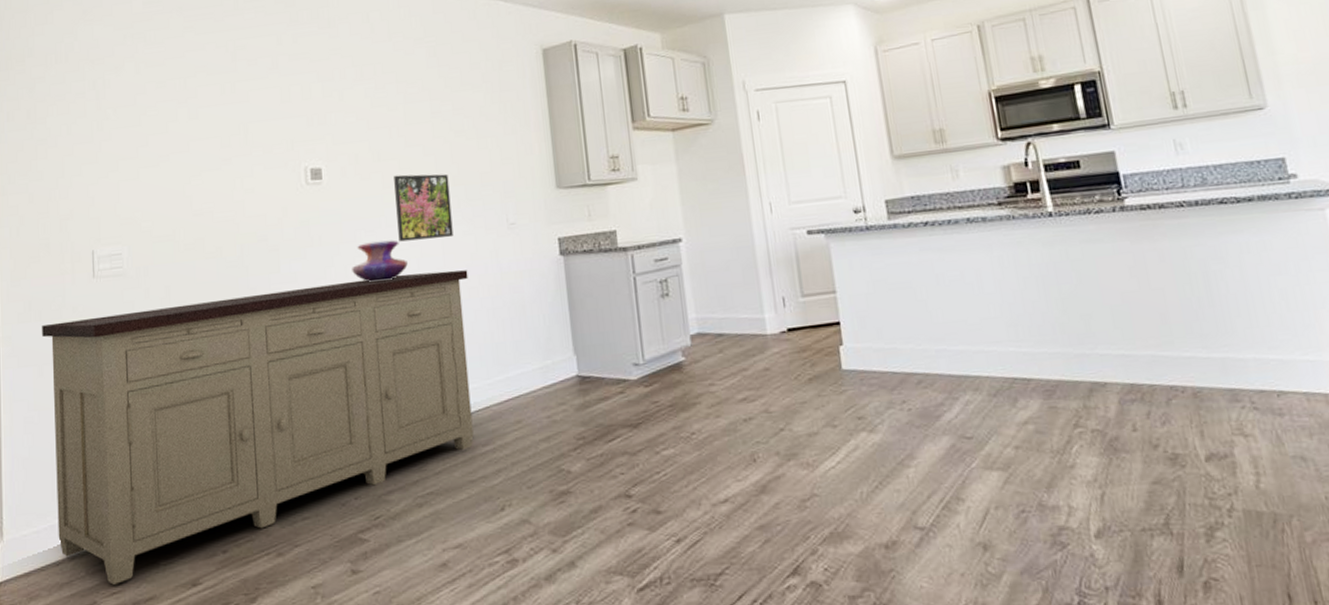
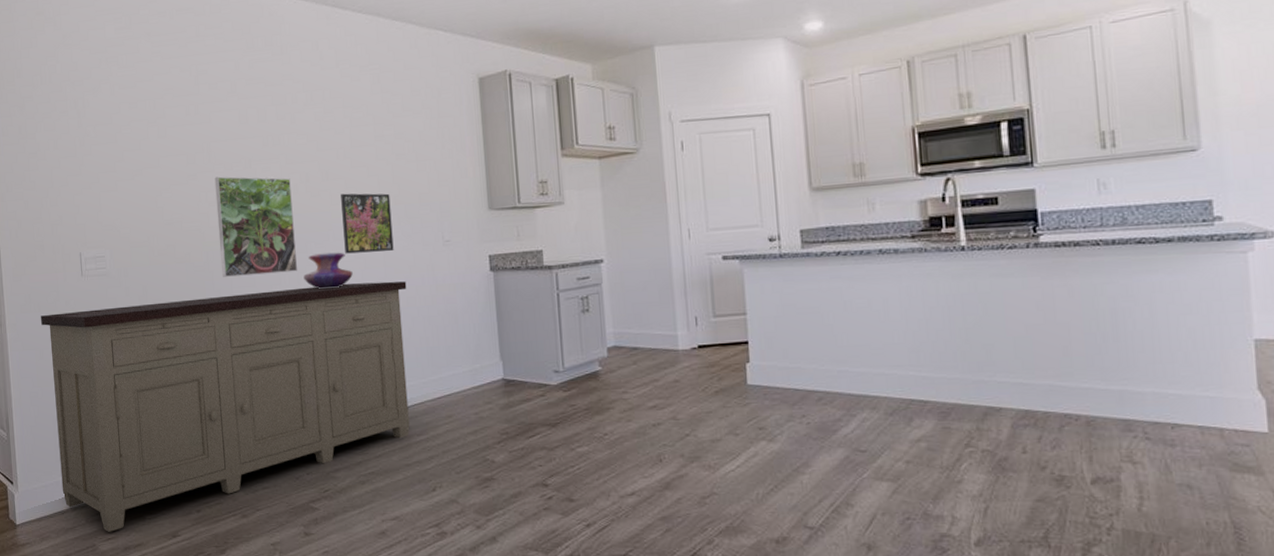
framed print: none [251,160,346,273] -> present [214,176,298,277]

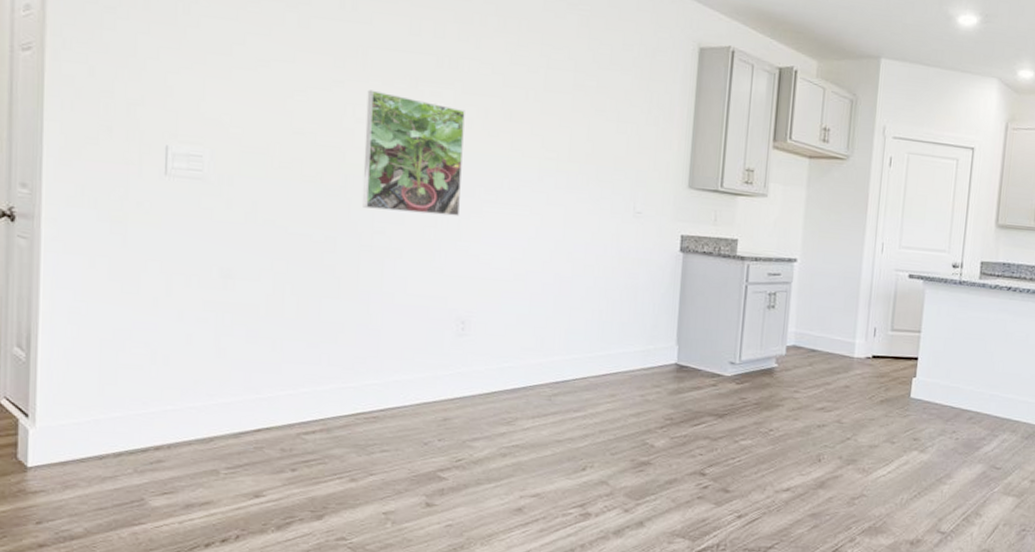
sideboard: present [41,281,410,532] -> none [97,214,586,485]
decorative vase: present [303,252,353,290] -> none [465,200,526,242]
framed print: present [341,193,394,254] -> none [520,139,582,213]

